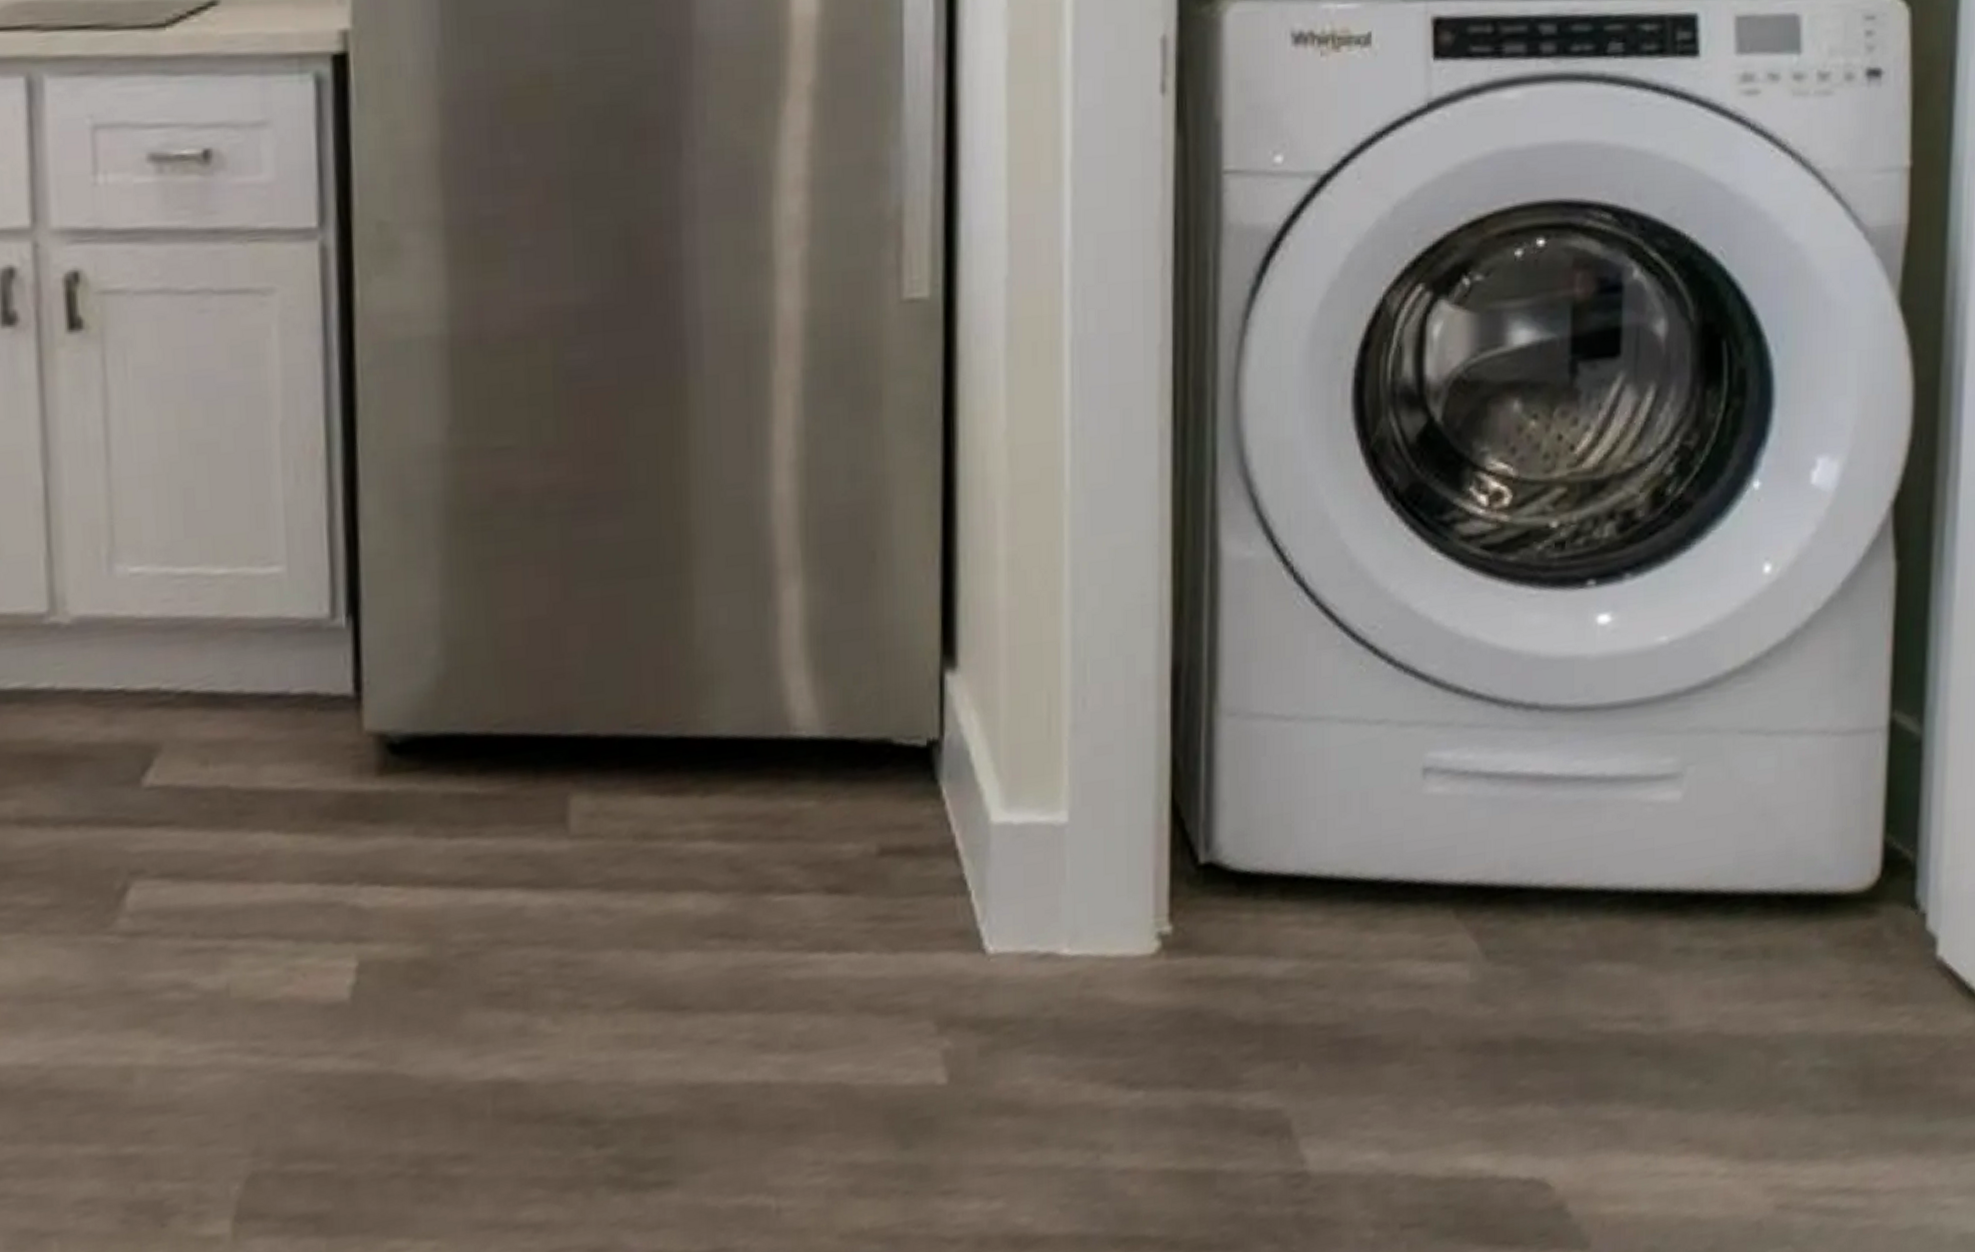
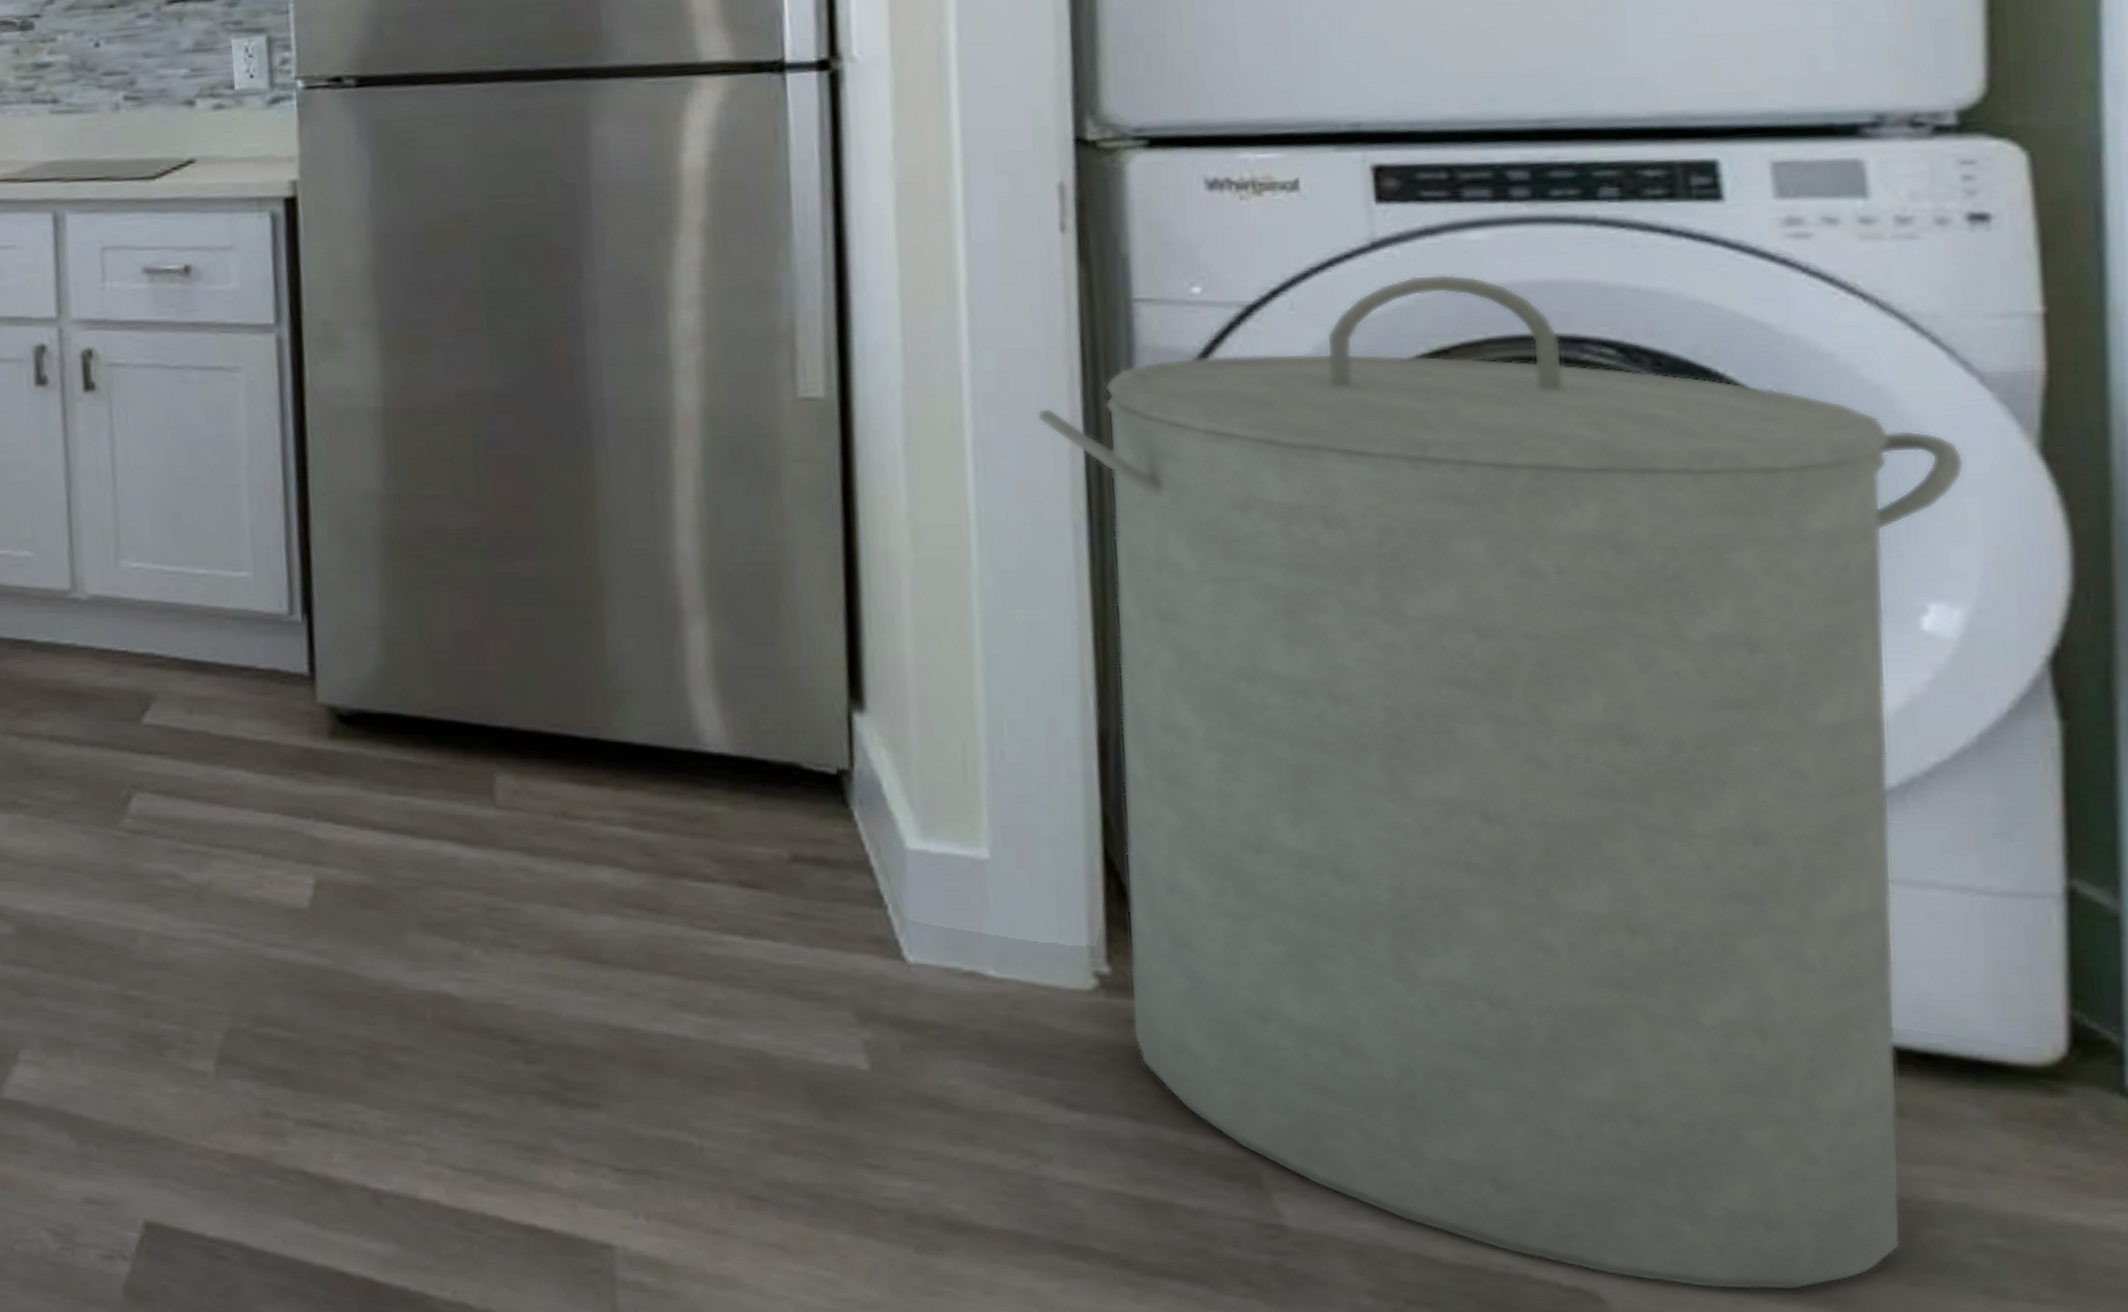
laundry hamper: none [1131,136,1850,1161] -> present [1037,273,1965,1291]

